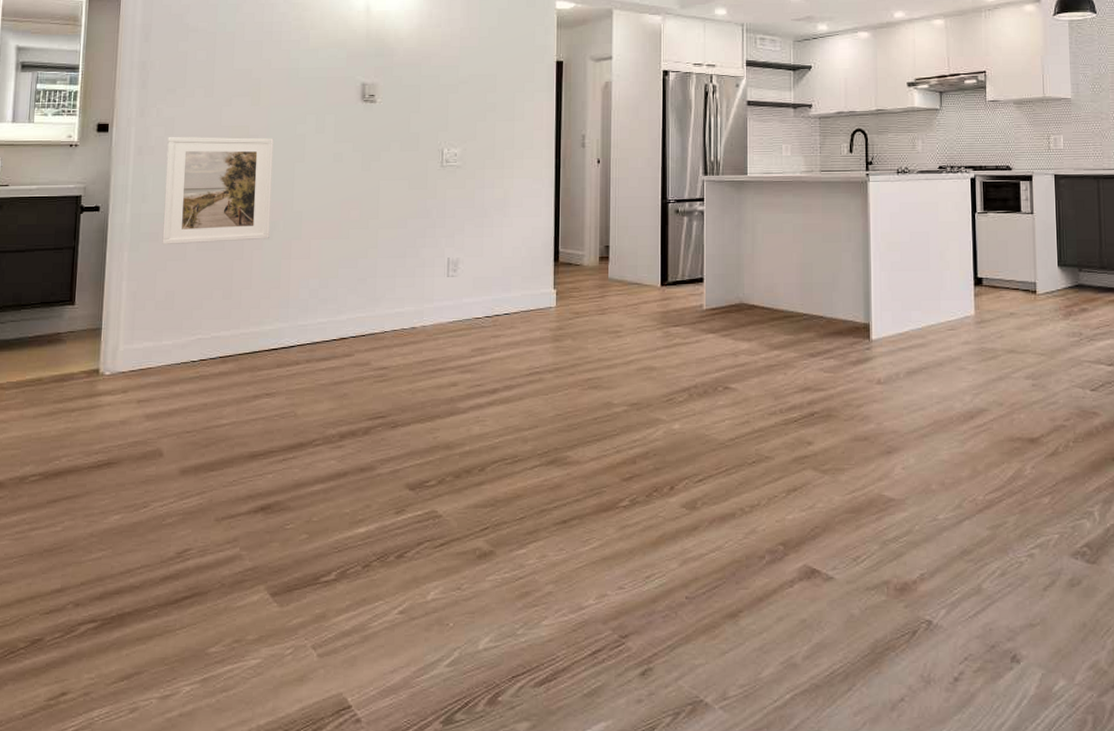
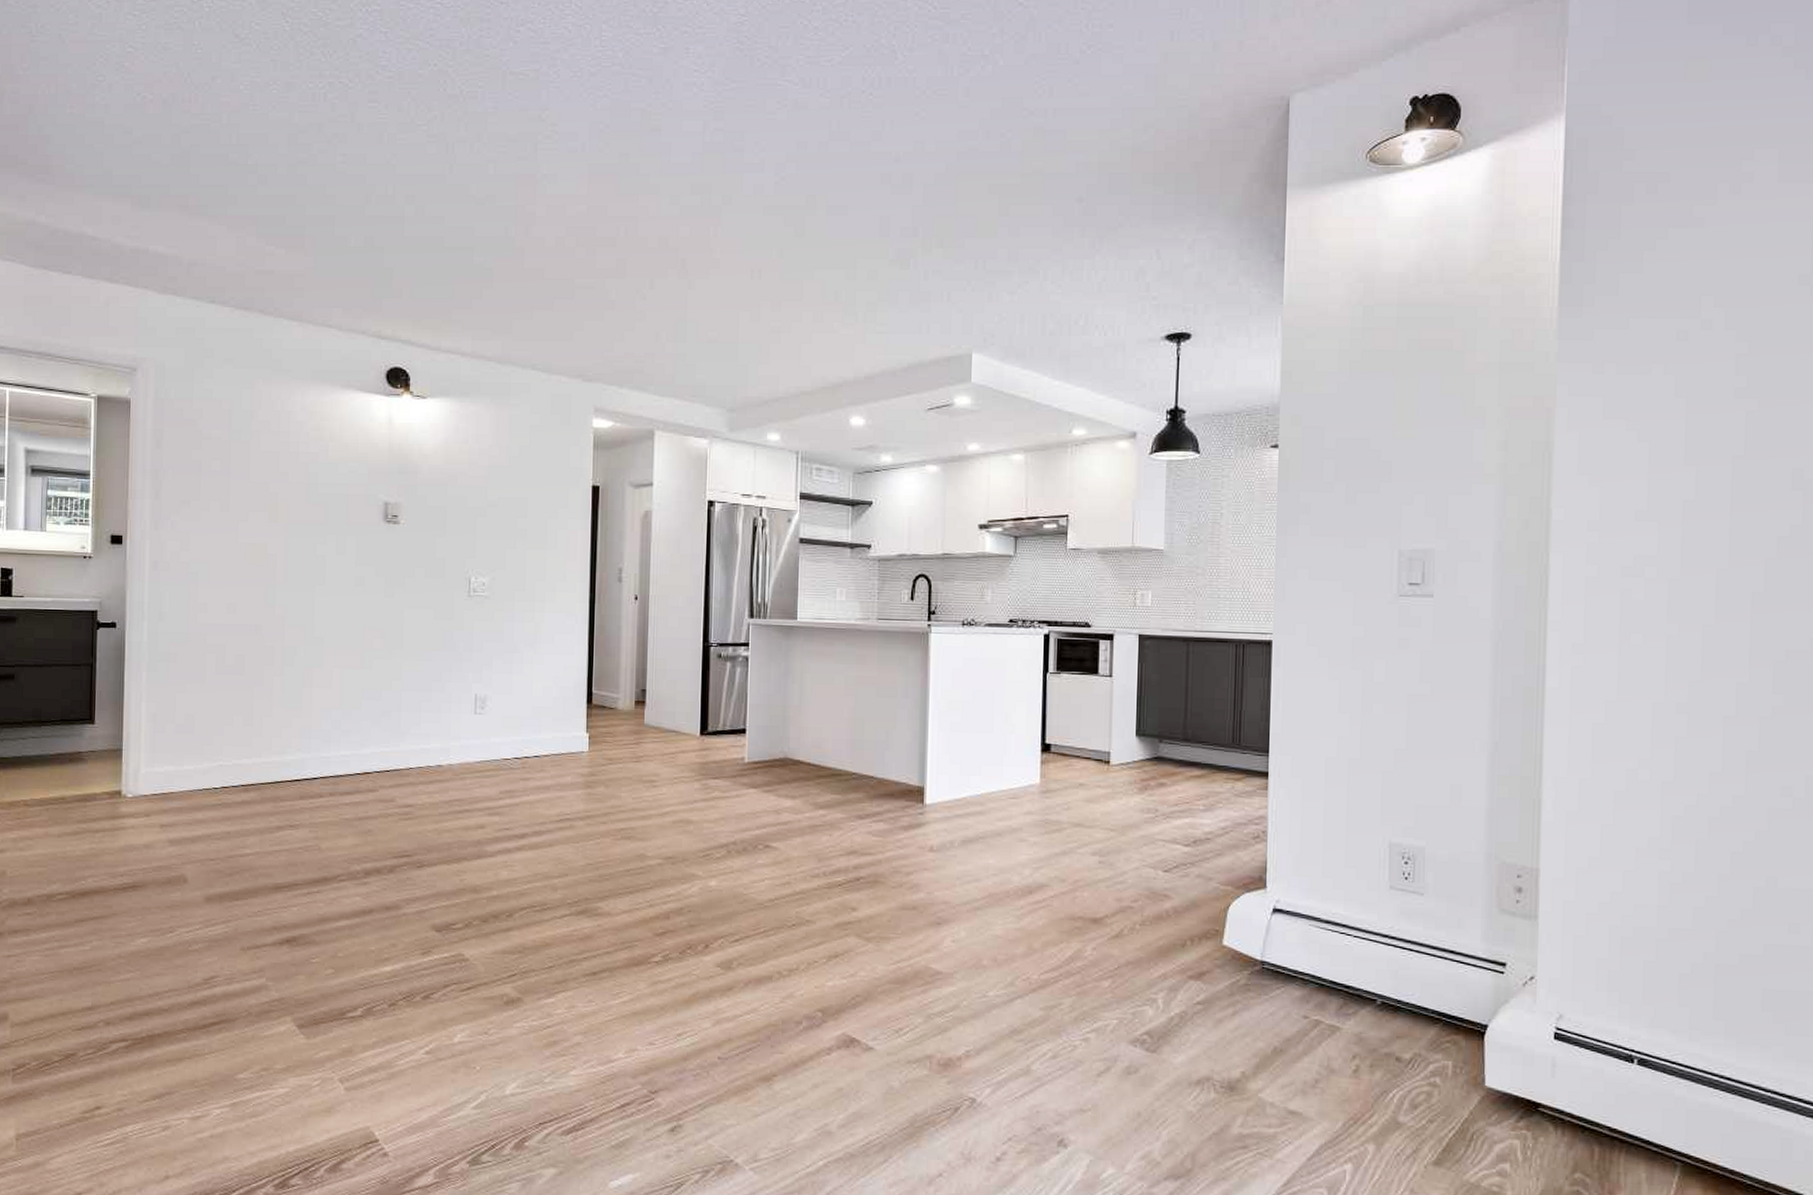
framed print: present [162,137,274,245] -> none [180,552,293,667]

